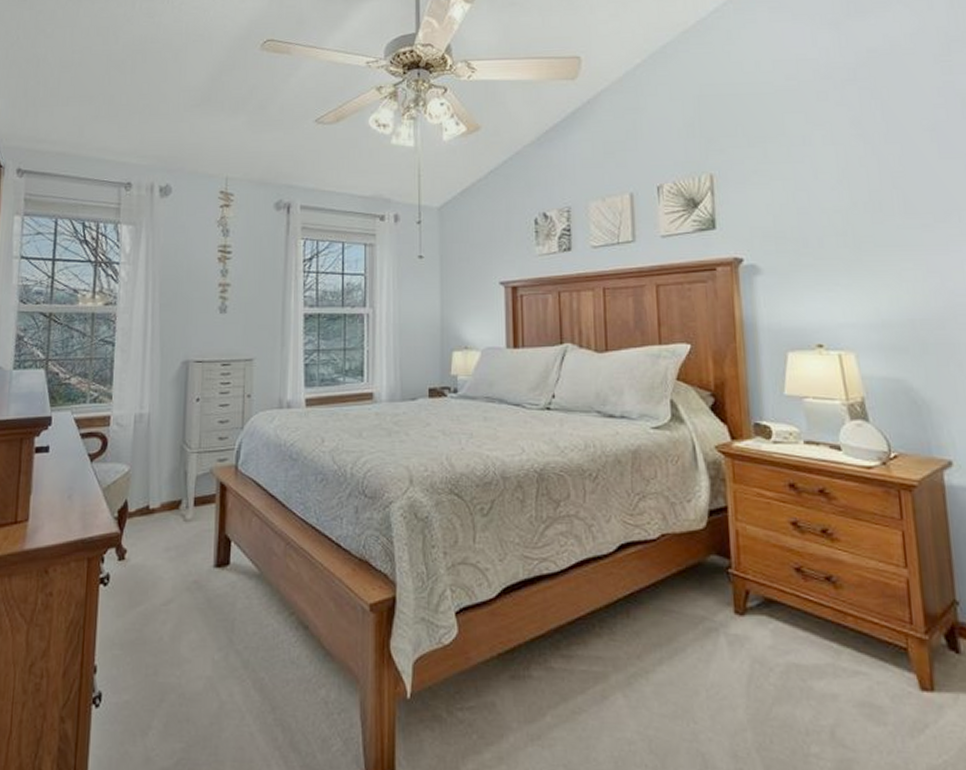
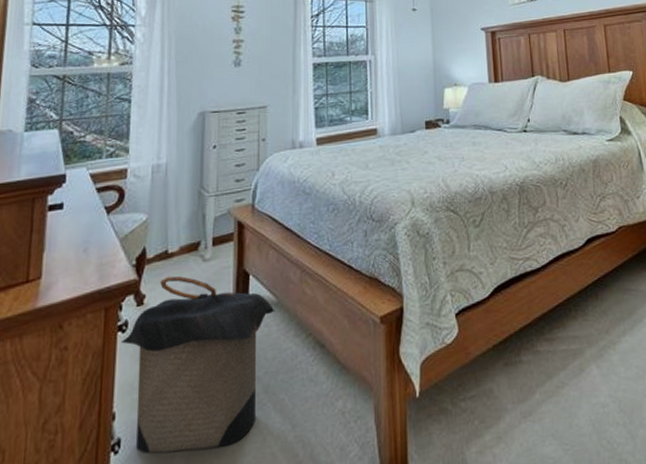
laundry hamper: none [103,533,257,717] -> present [122,275,275,454]

